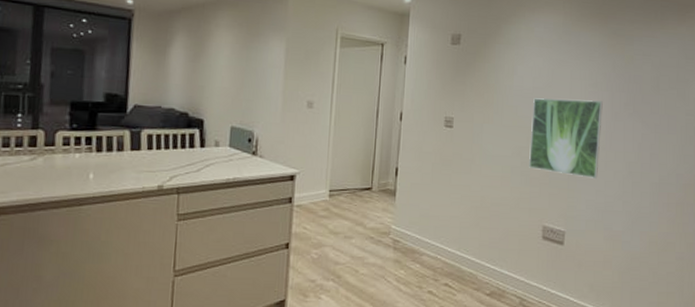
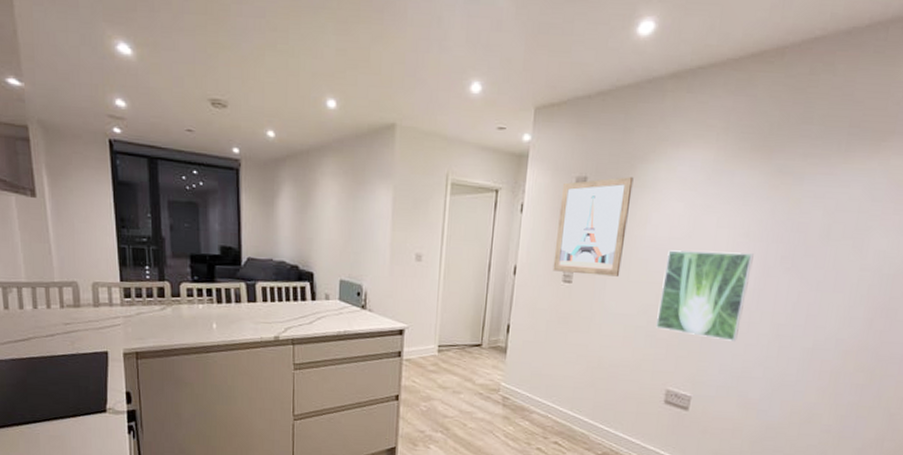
wall art: none [435,35,500,122] -> present [553,177,634,277]

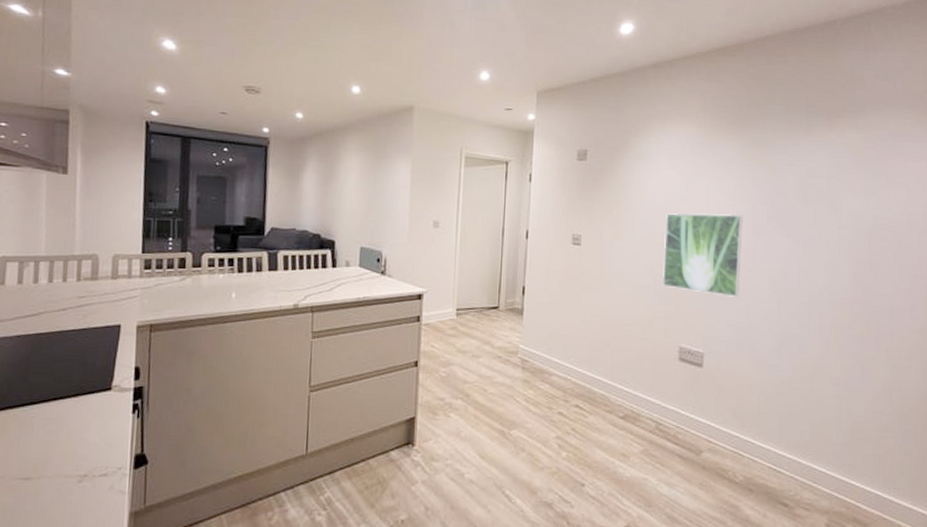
wall art: present [553,177,634,277] -> none [562,149,628,239]

